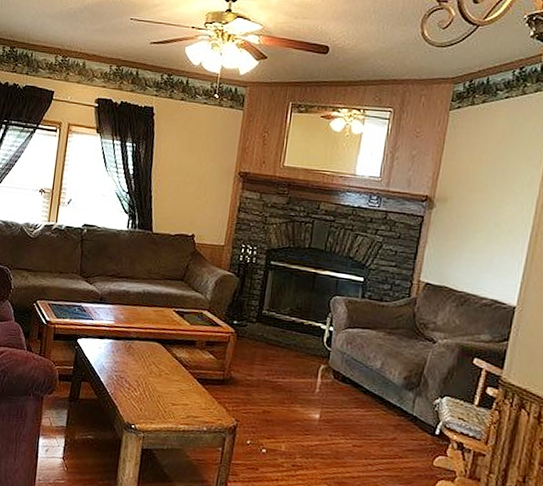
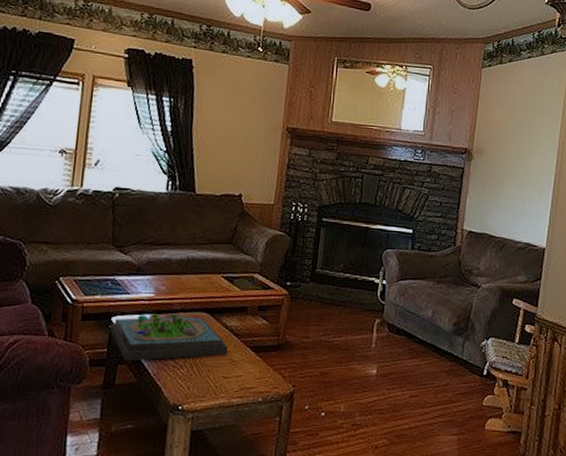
board game: none [76,339,177,384] -> present [110,314,228,362]

